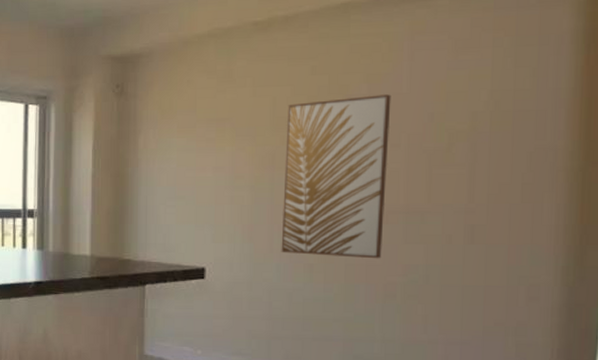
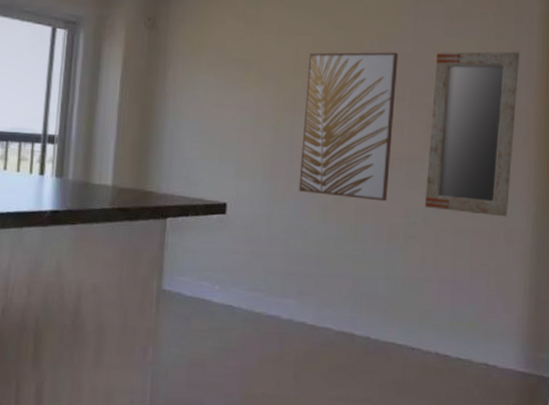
home mirror: none [426,79,544,271] -> present [424,51,519,217]

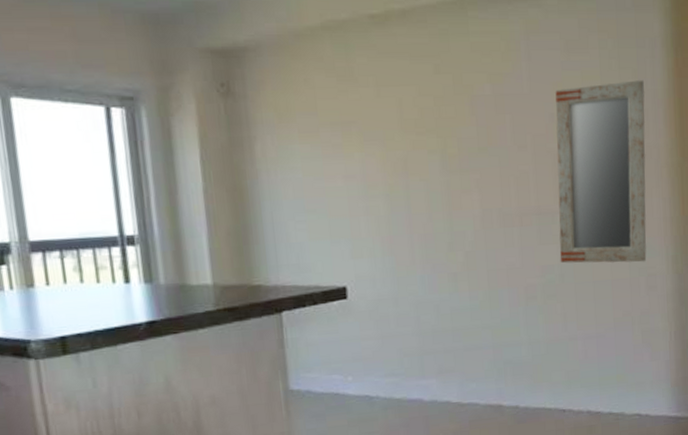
wall art: present [298,52,399,202] -> none [414,95,520,264]

